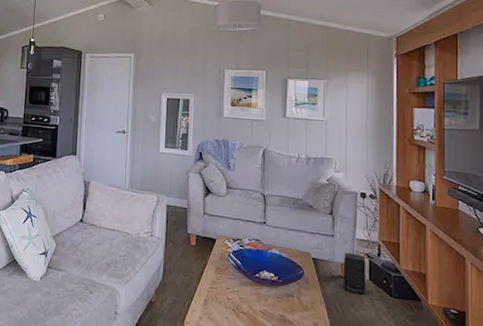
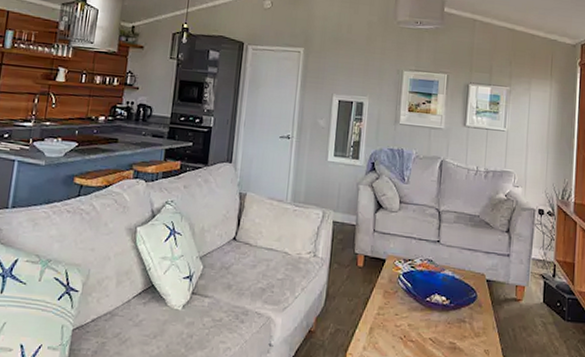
speaker: present [343,253,366,295] -> none [517,274,541,319]

